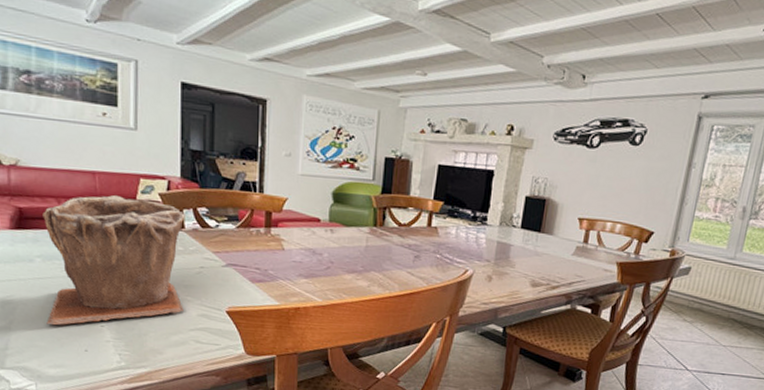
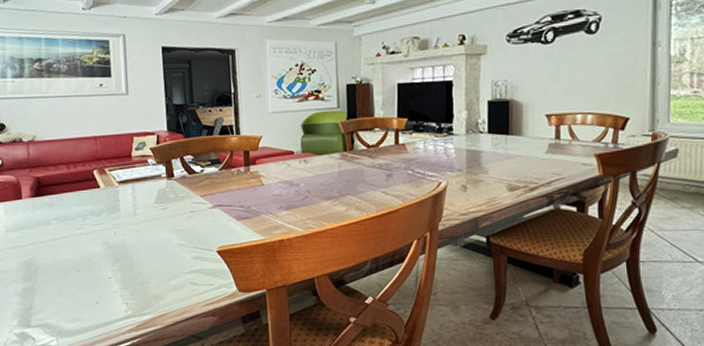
plant pot: present [42,195,185,325] -> none [56,155,179,282]

